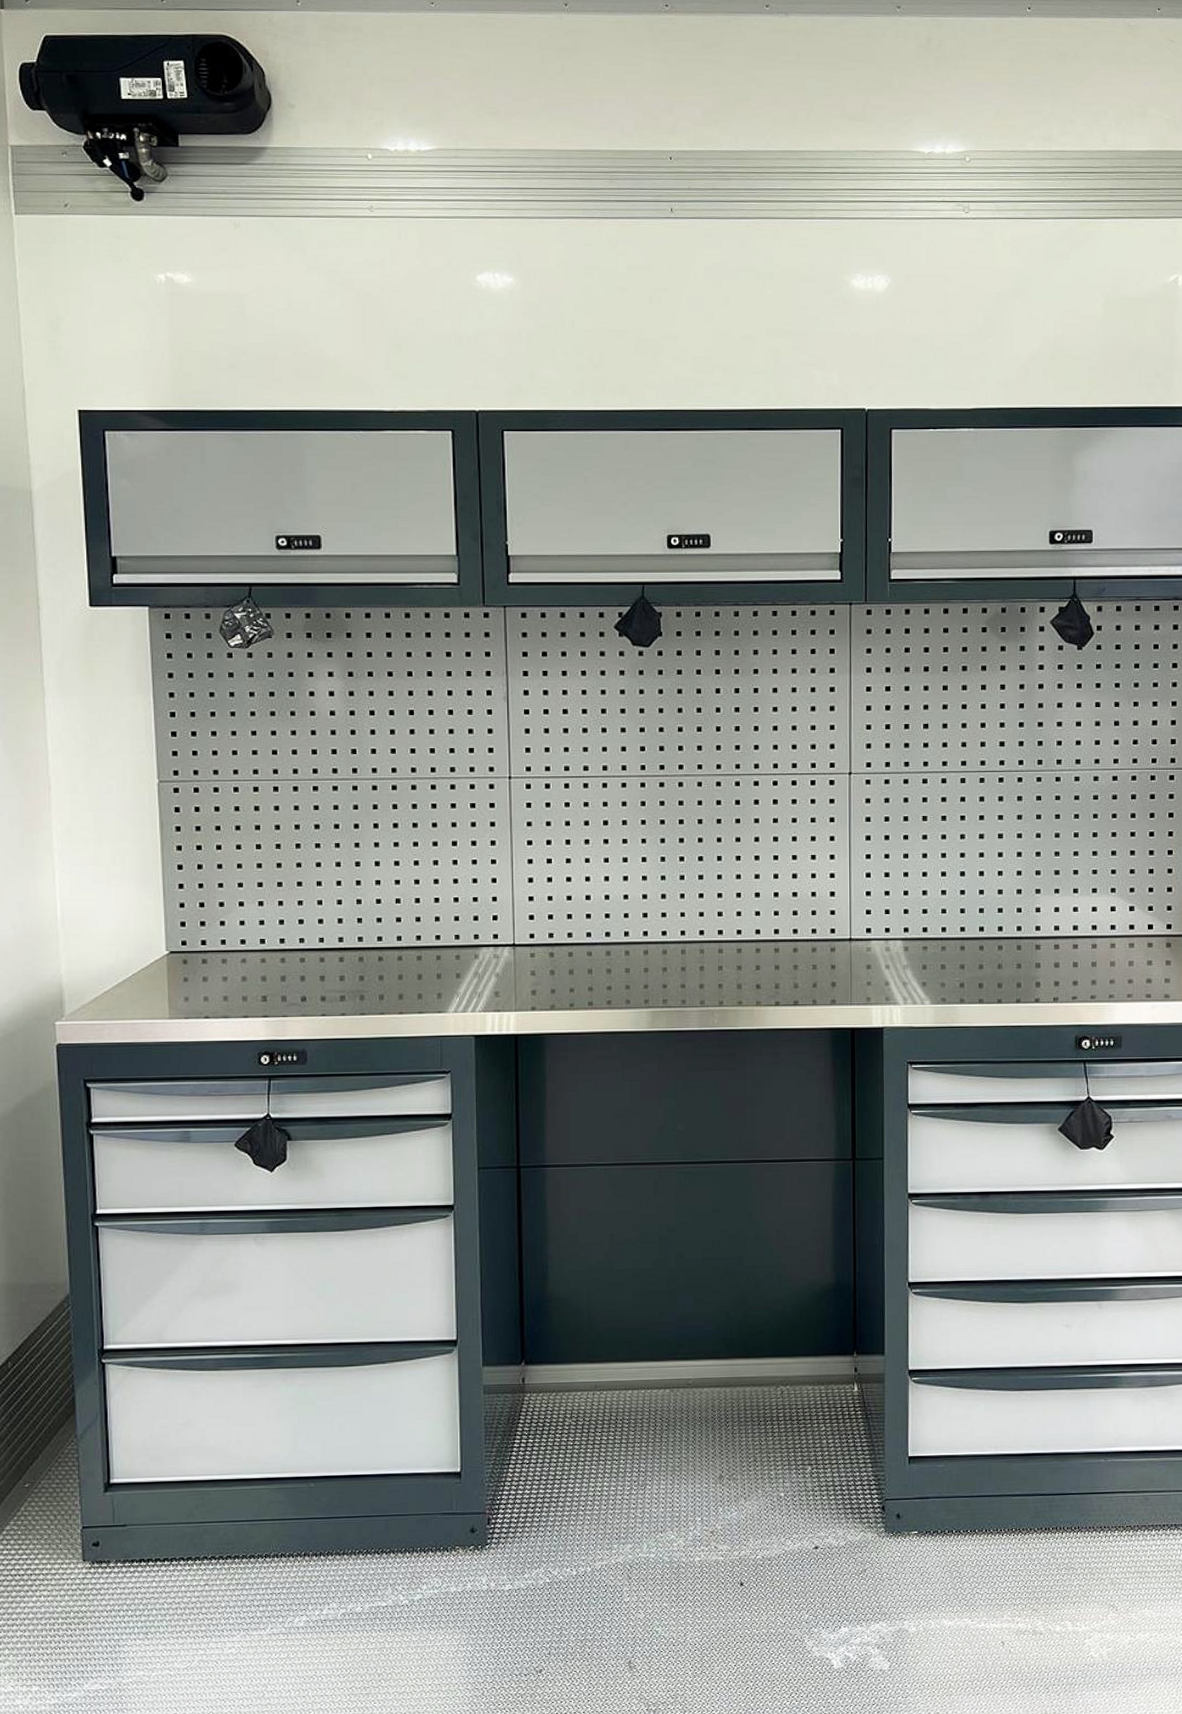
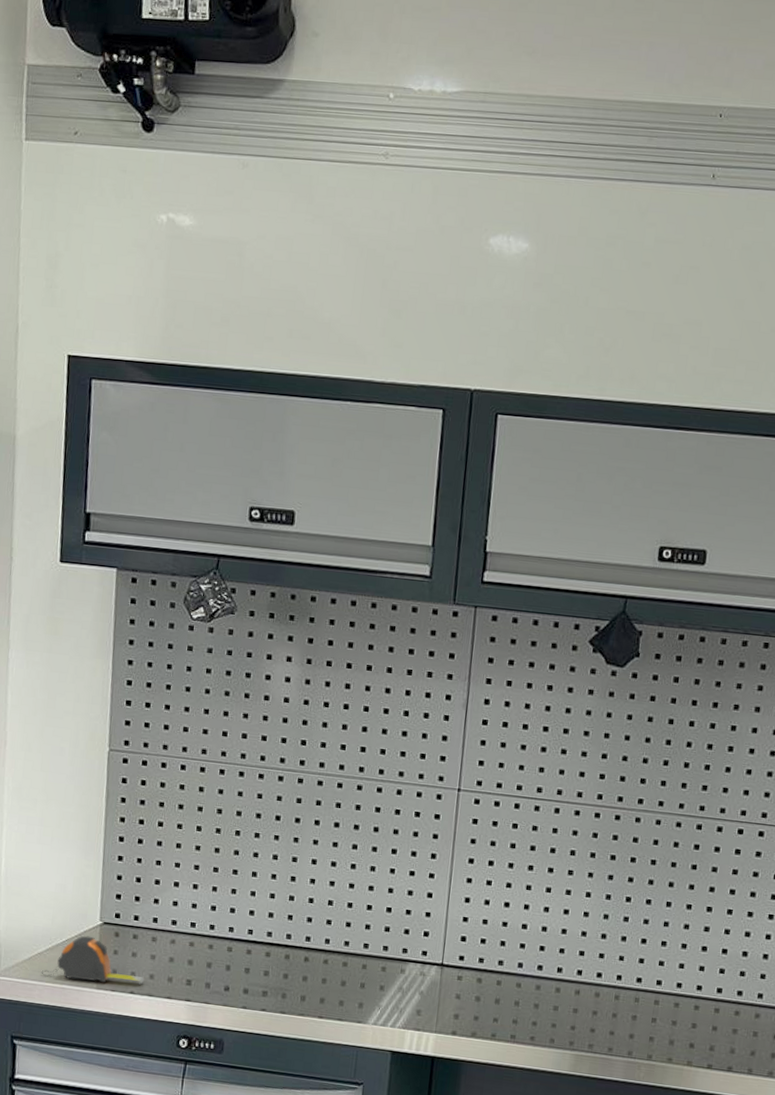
tape measure: none [109,967,219,1013] -> present [41,935,145,985]

